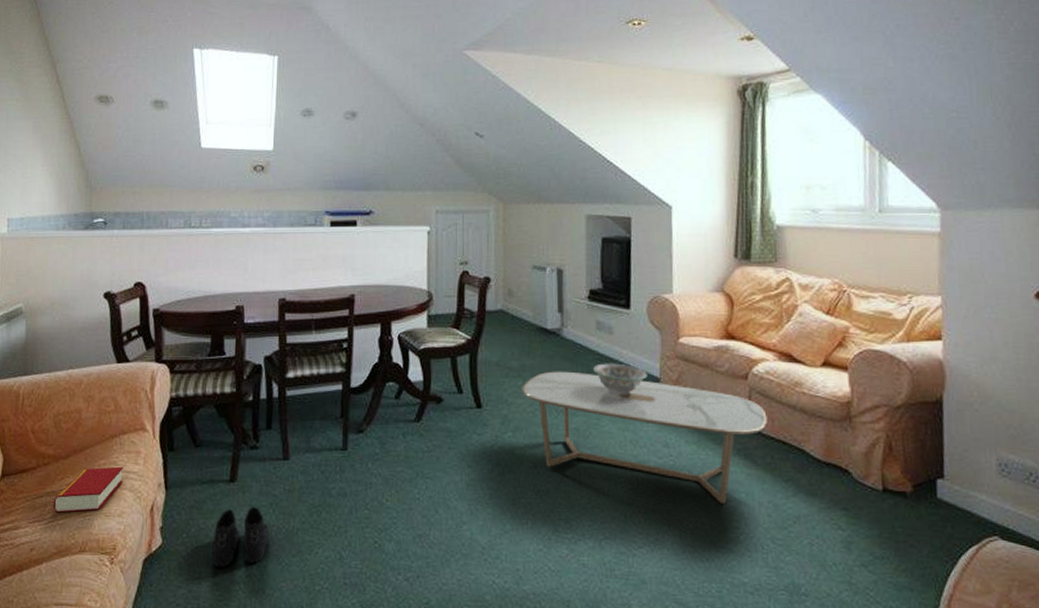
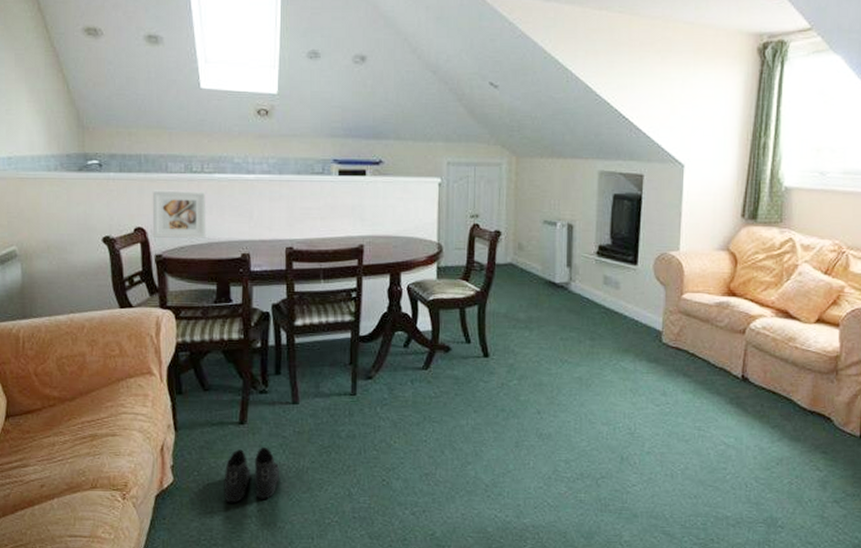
book: present [53,466,123,513] -> none [61,408,131,452]
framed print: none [151,245,204,292] -> present [152,190,207,238]
coffee table: present [522,371,767,504] -> none [528,323,760,447]
decorative bowl: present [593,363,647,395] -> none [598,316,650,347]

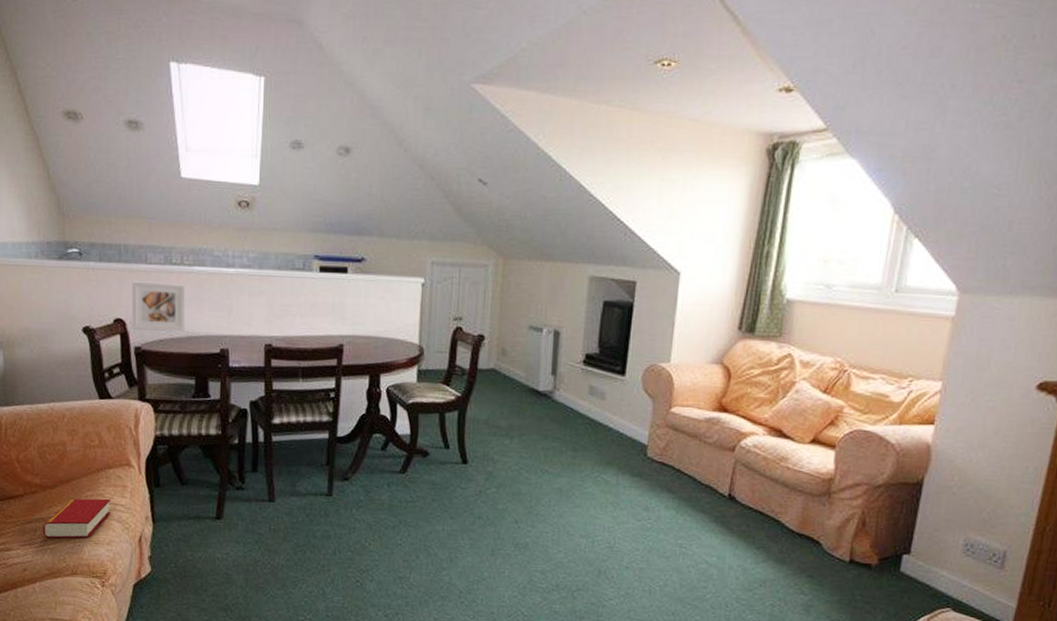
book: none [61,408,131,452] -> present [42,498,110,539]
boots: present [224,446,279,503] -> none [200,542,254,596]

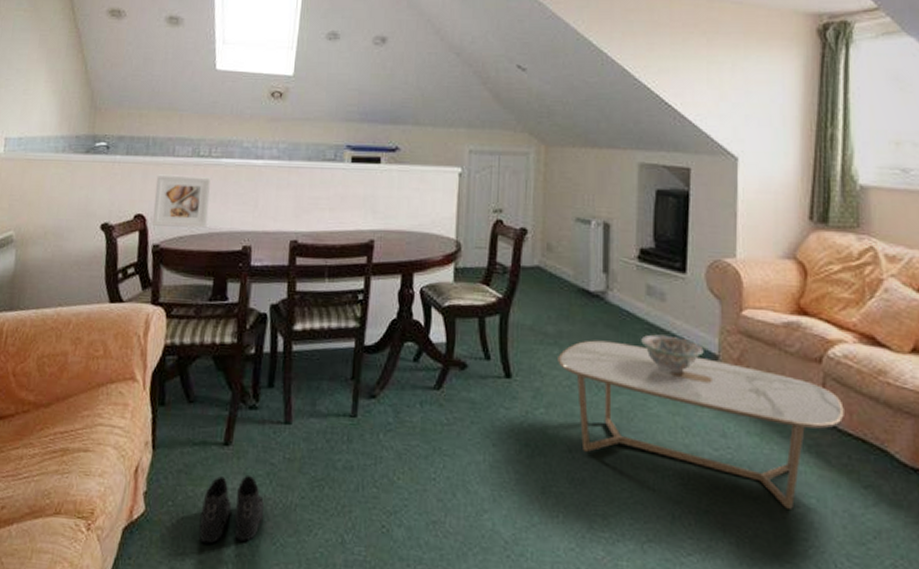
book: present [42,498,110,539] -> none [29,419,108,469]
boots: none [200,542,254,596] -> present [199,474,264,544]
coffee table: none [508,432,749,565] -> present [558,340,844,509]
decorative bowl: none [581,427,635,460] -> present [641,334,704,373]

